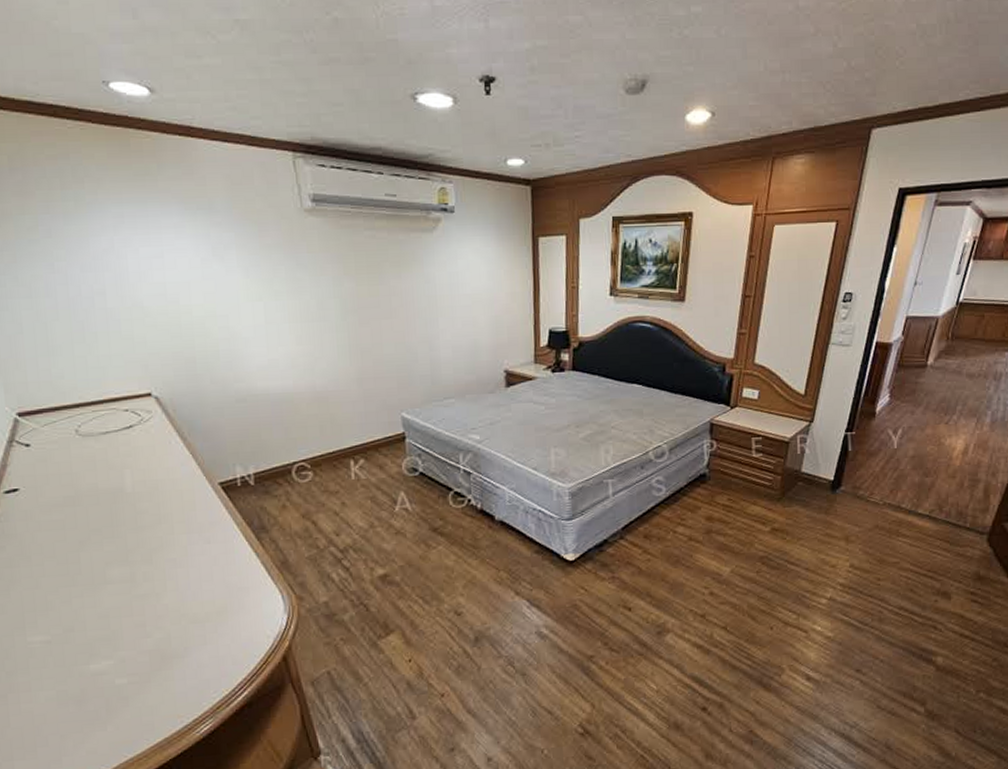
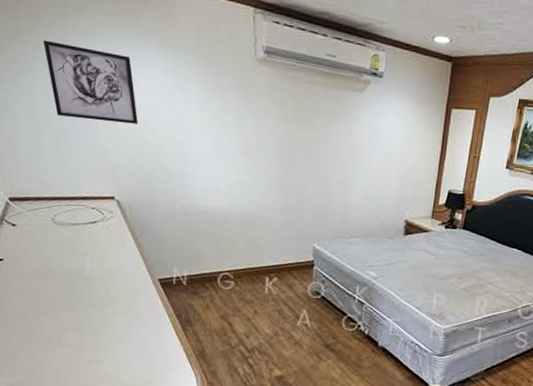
wall art: none [38,219,169,307] -> present [43,40,138,124]

